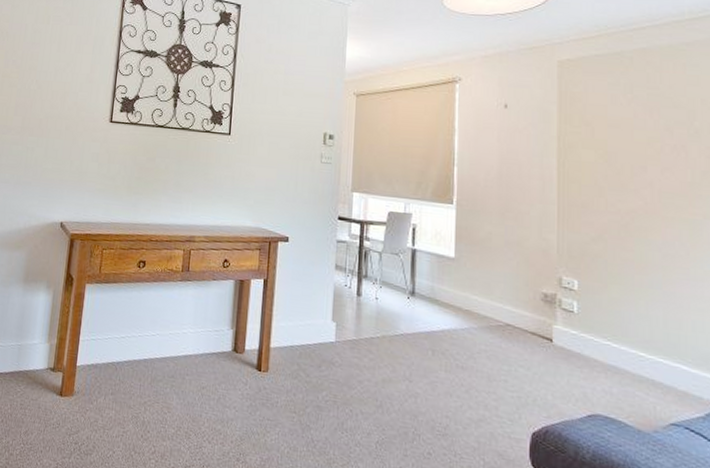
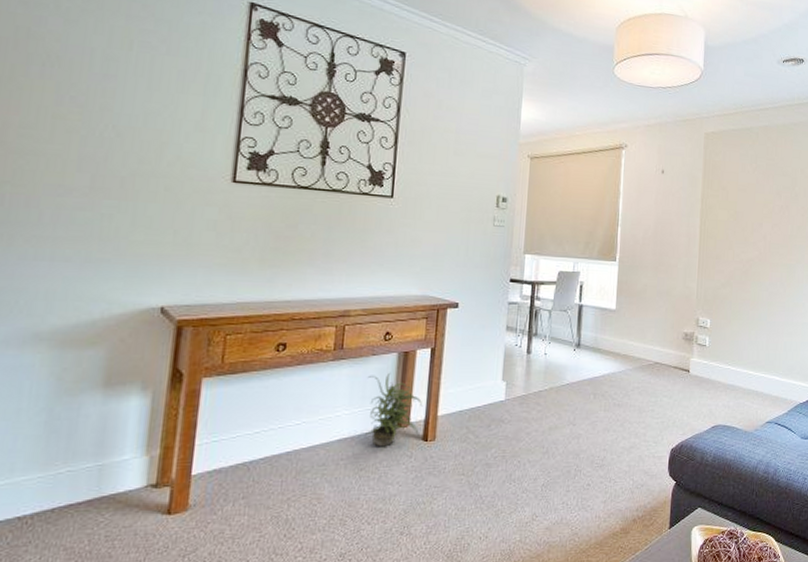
potted plant: none [207,298,257,370] -> present [365,372,423,447]

